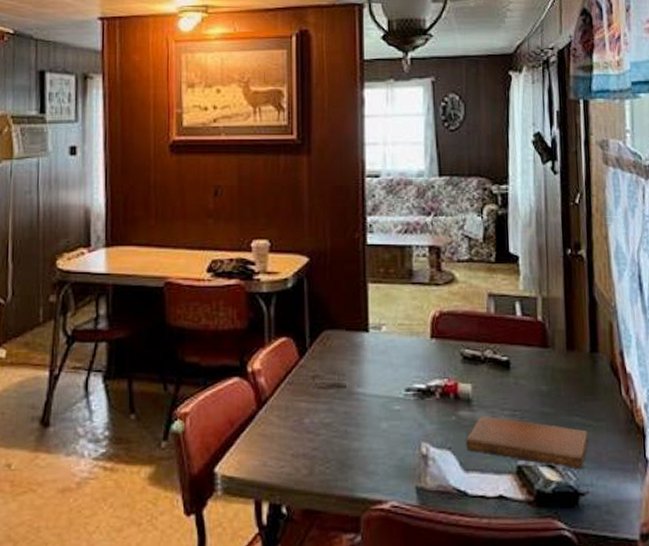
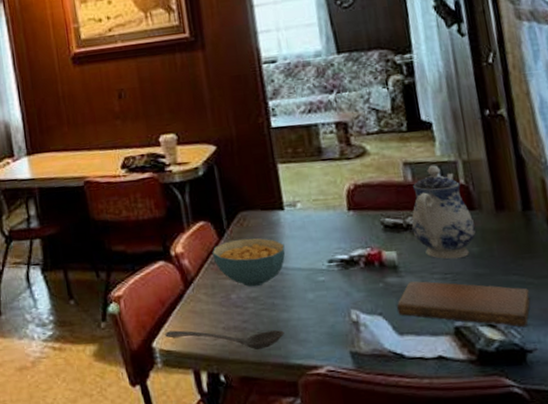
stirrer: none [230,455,353,480] -> present [165,330,284,349]
cereal bowl: none [290,359,365,412] -> present [212,238,286,287]
teapot: none [489,299,546,396] -> present [411,165,476,260]

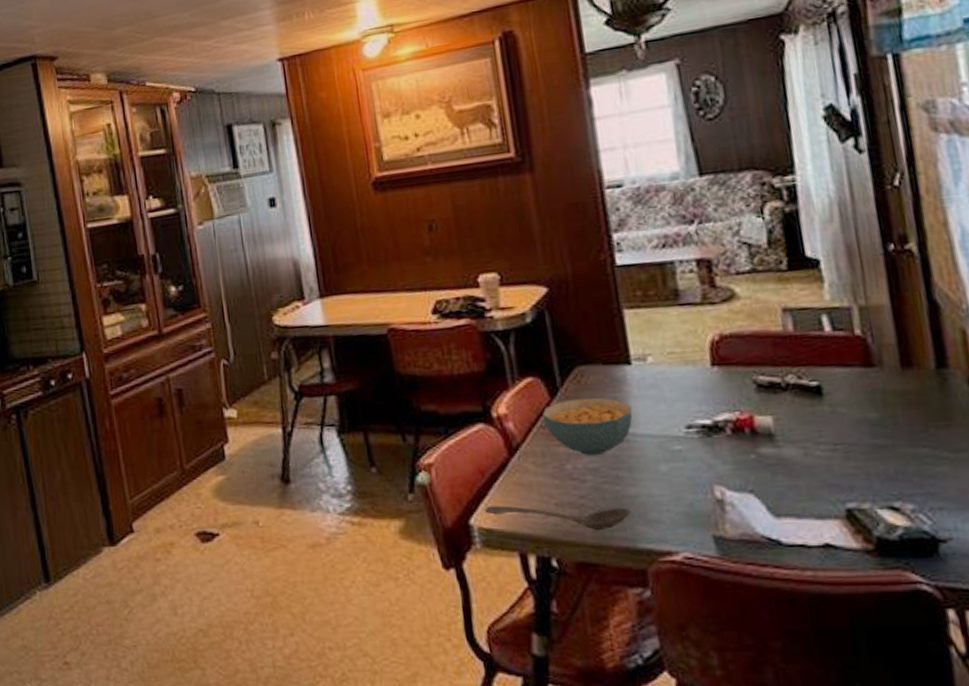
notebook: present [397,281,531,328] -> none [772,452,945,512]
teapot: present [411,165,476,260] -> none [792,311,875,427]

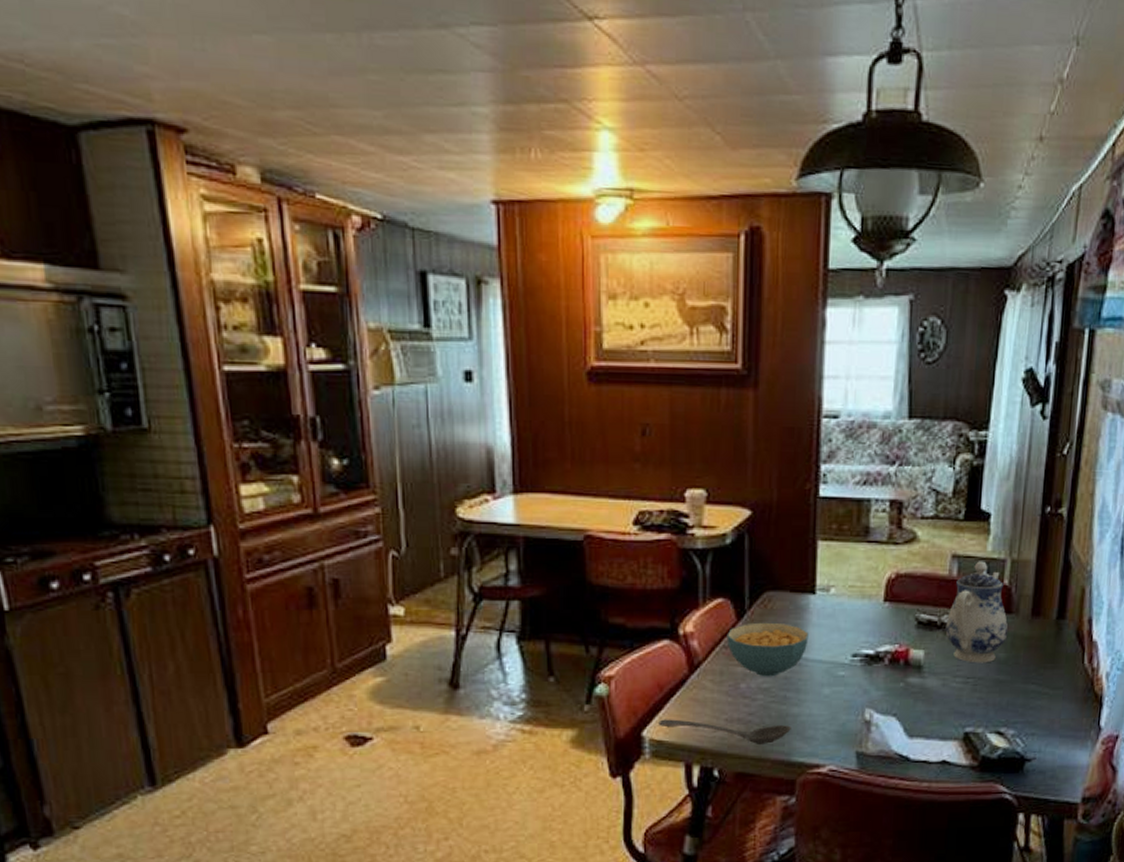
teapot: none [792,311,875,427] -> present [945,561,1008,663]

